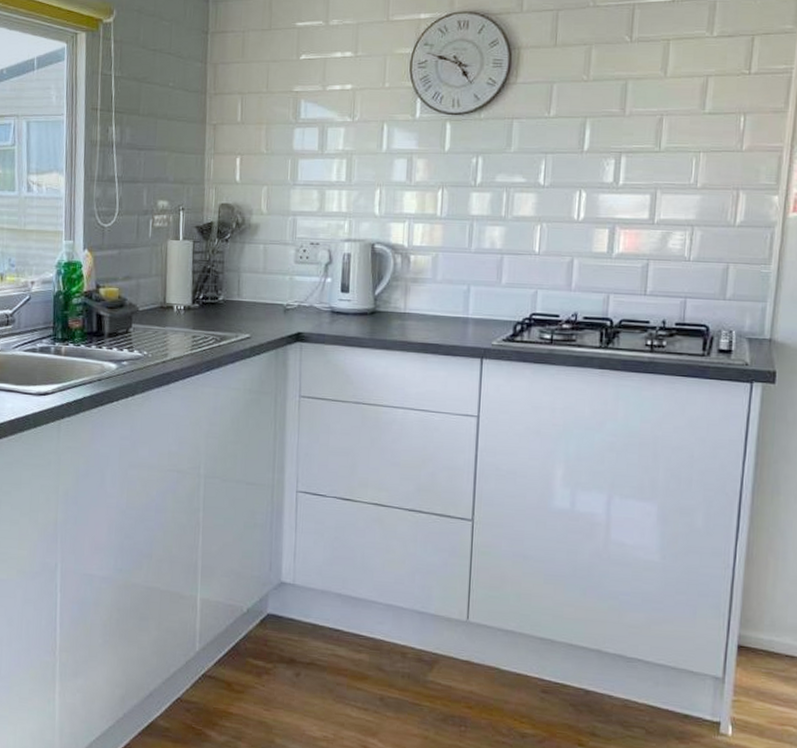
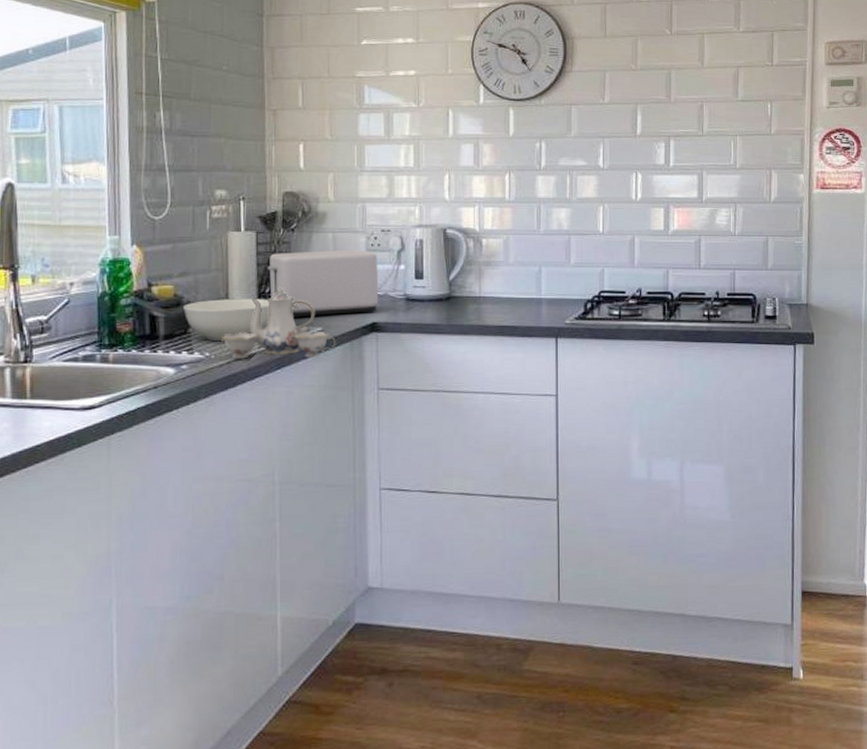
bowl: none [126,302,203,341] -> present [183,299,270,341]
tea set: none [157,294,262,362] -> present [220,287,336,359]
toaster: none [201,261,306,325] -> present [267,249,379,319]

